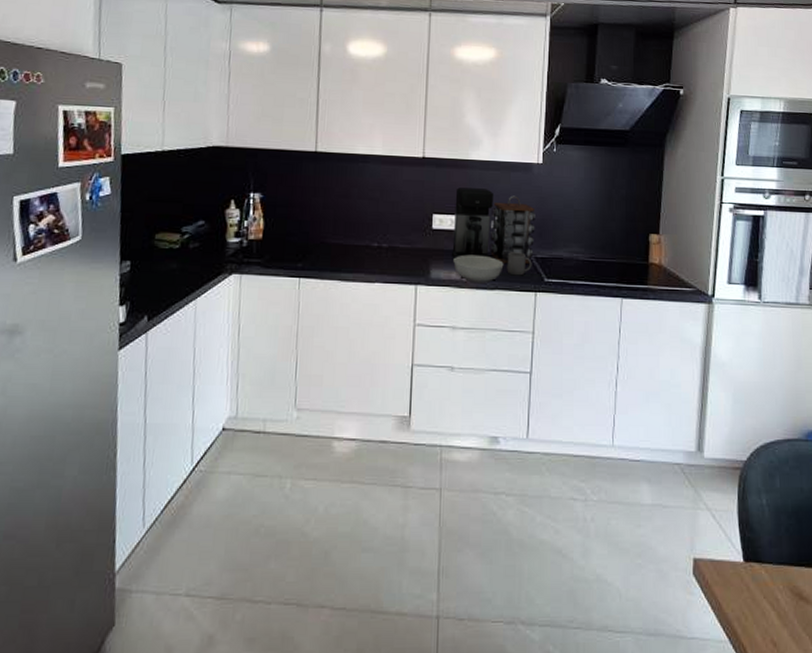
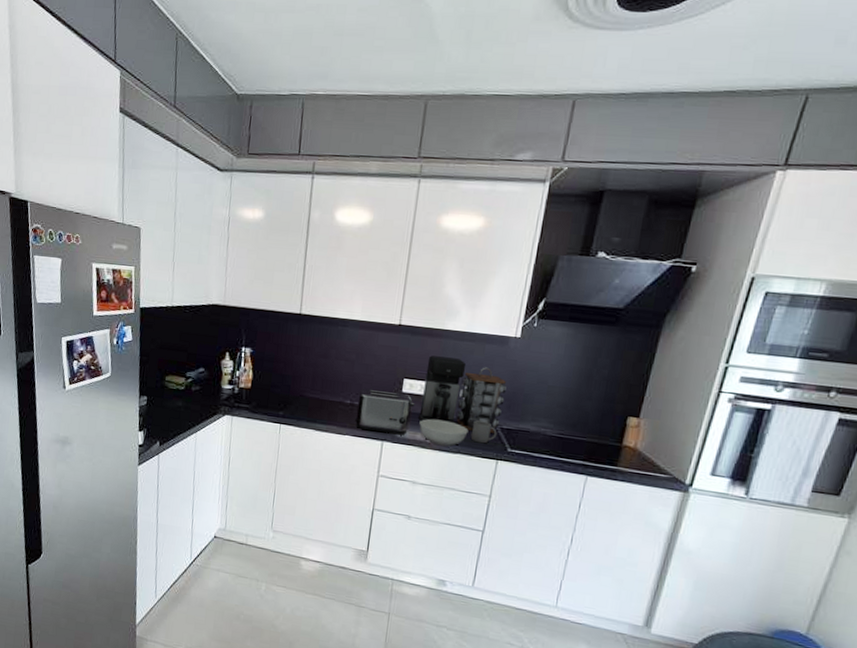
toaster: none [384,228,447,276] -> present [355,388,415,436]

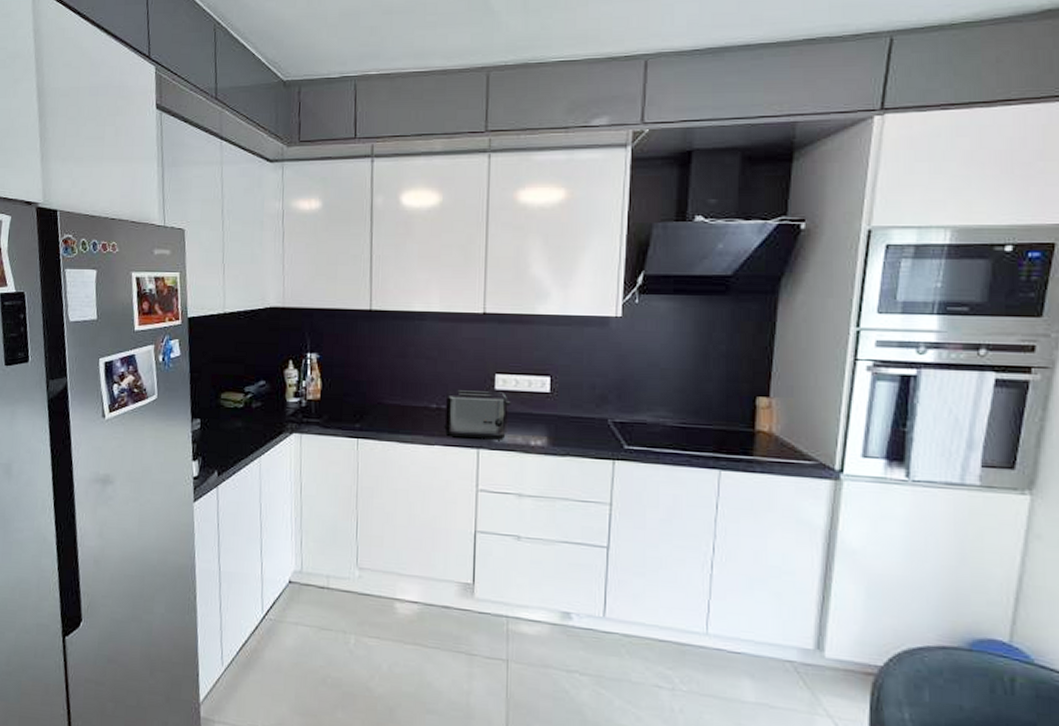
coffee maker: present [419,355,467,424] -> none [517,345,565,423]
bowl: present [419,418,469,448] -> none [518,417,576,451]
spice rack: present [455,367,507,433] -> none [559,353,613,429]
mug: present [470,420,497,444] -> none [579,415,610,442]

